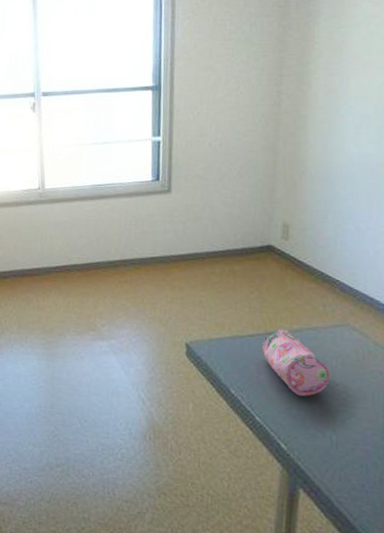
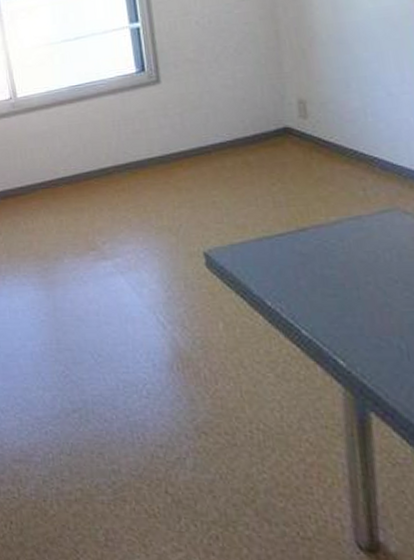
pencil case: present [261,329,331,396] -> none [294,223,387,300]

